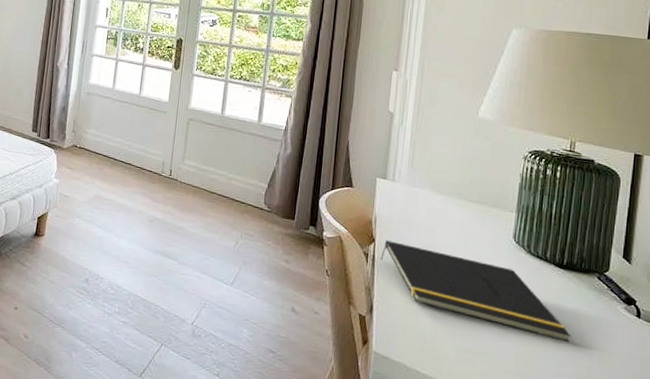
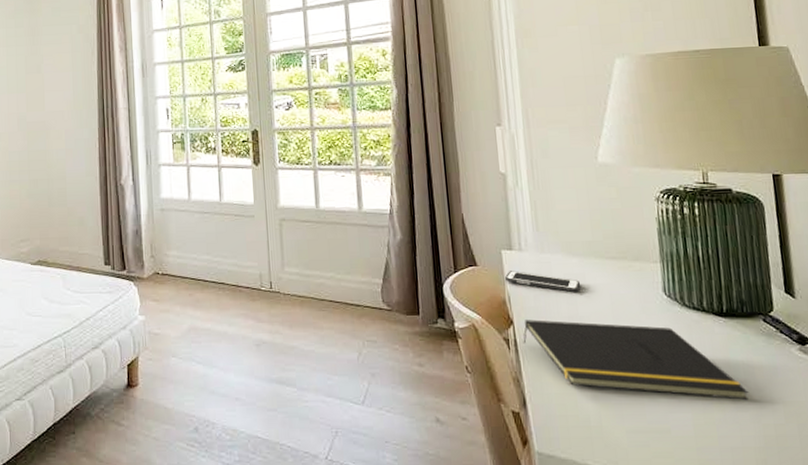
cell phone: none [374,196,441,225] -> present [504,271,581,292]

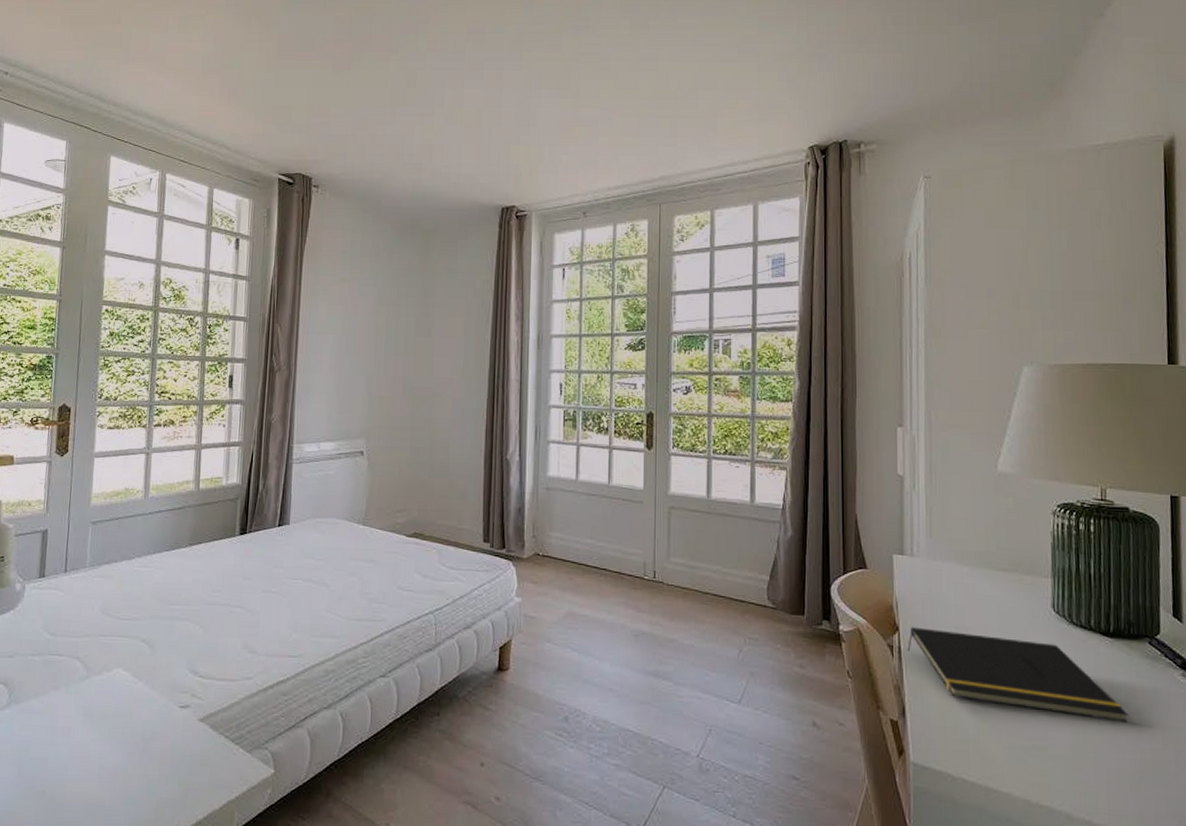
cell phone: present [504,271,581,292] -> none [893,576,970,602]

